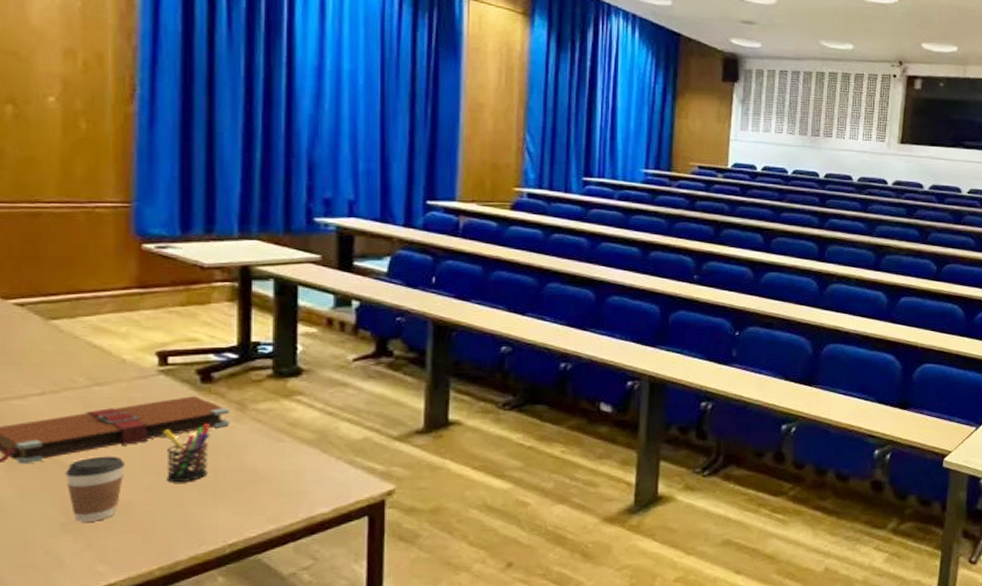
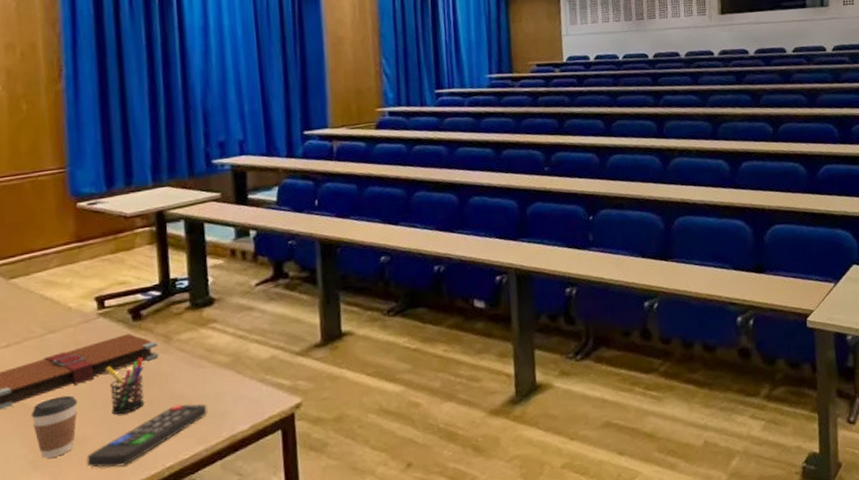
remote control: none [131,478,283,539] -> present [86,404,207,468]

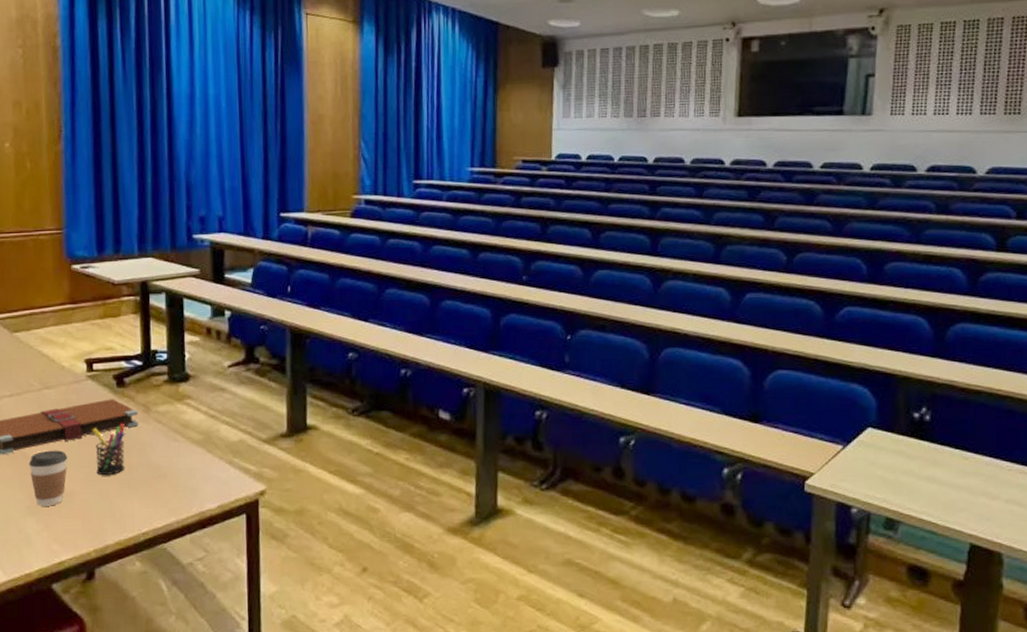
remote control: present [86,404,207,468] -> none [74,474,180,525]

